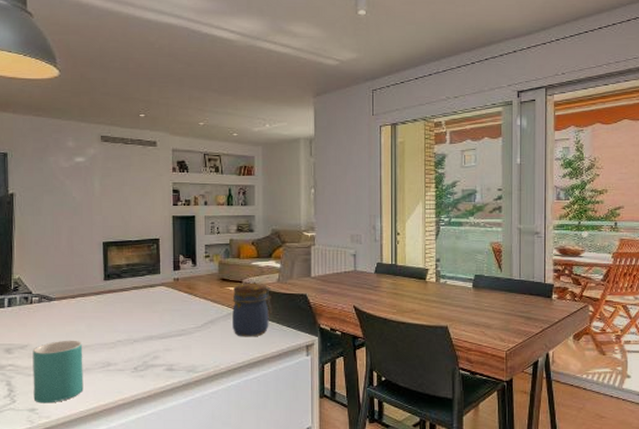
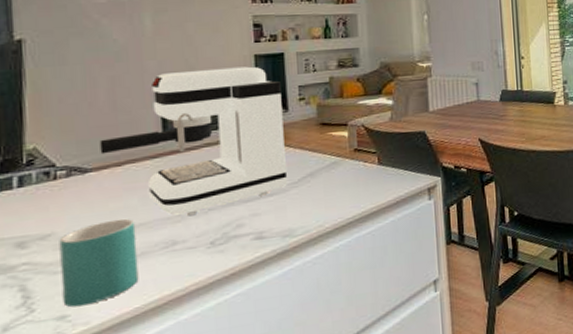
coffee maker: none [61,225,194,345] -> present [99,66,288,217]
jar: present [232,283,273,337] -> none [336,124,386,188]

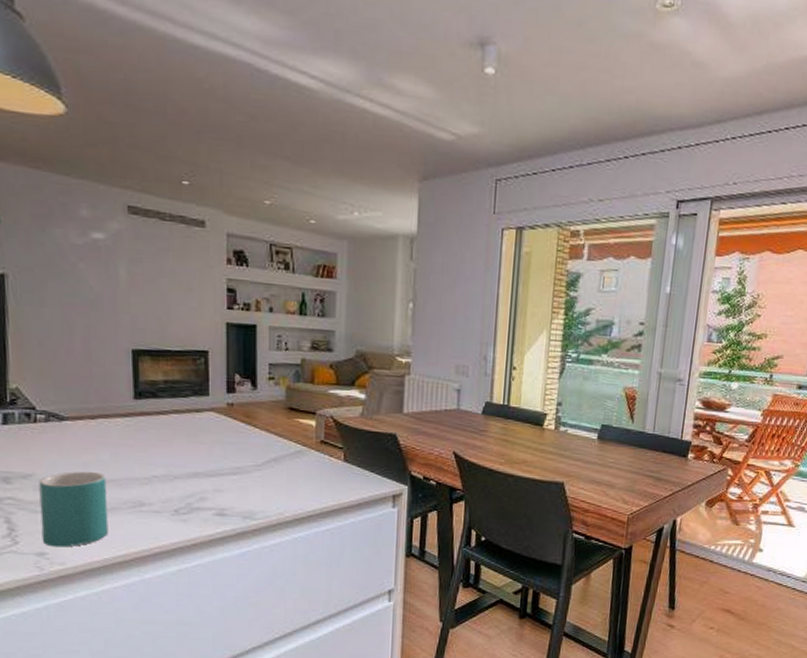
coffee maker: present [99,66,288,217] -> none [75,329,252,481]

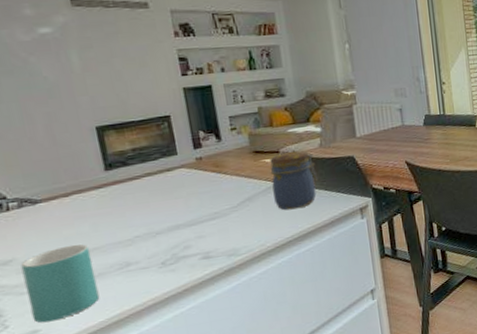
jar: none [302,415,353,482] -> present [270,151,319,210]

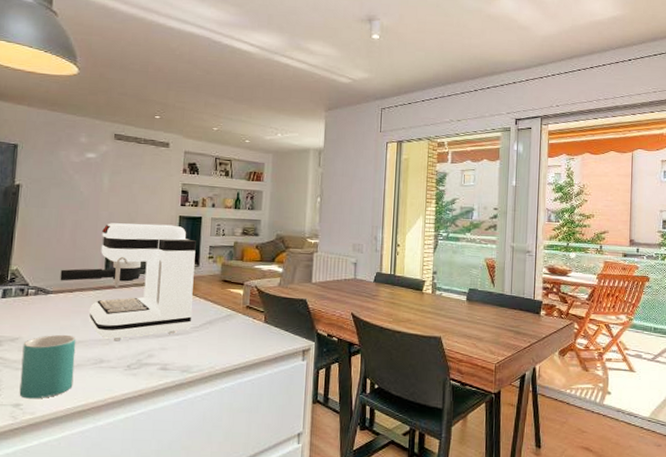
coffee maker: none [45,99,228,240] -> present [60,223,196,341]
jar: present [270,151,319,210] -> none [231,285,272,340]

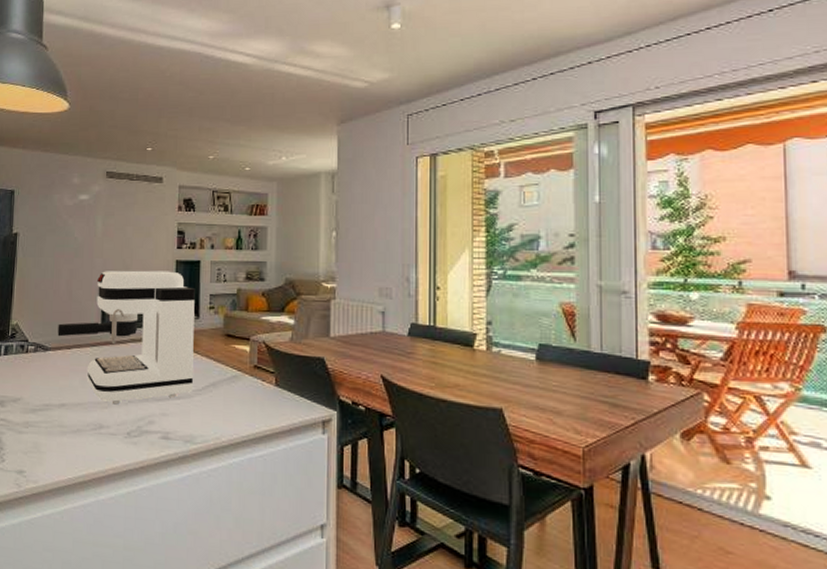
mug: present [19,334,76,399] -> none [22,395,75,466]

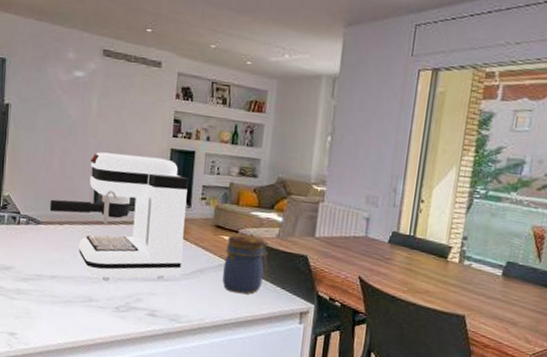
jar: none [237,340,284,406] -> present [222,234,269,294]

